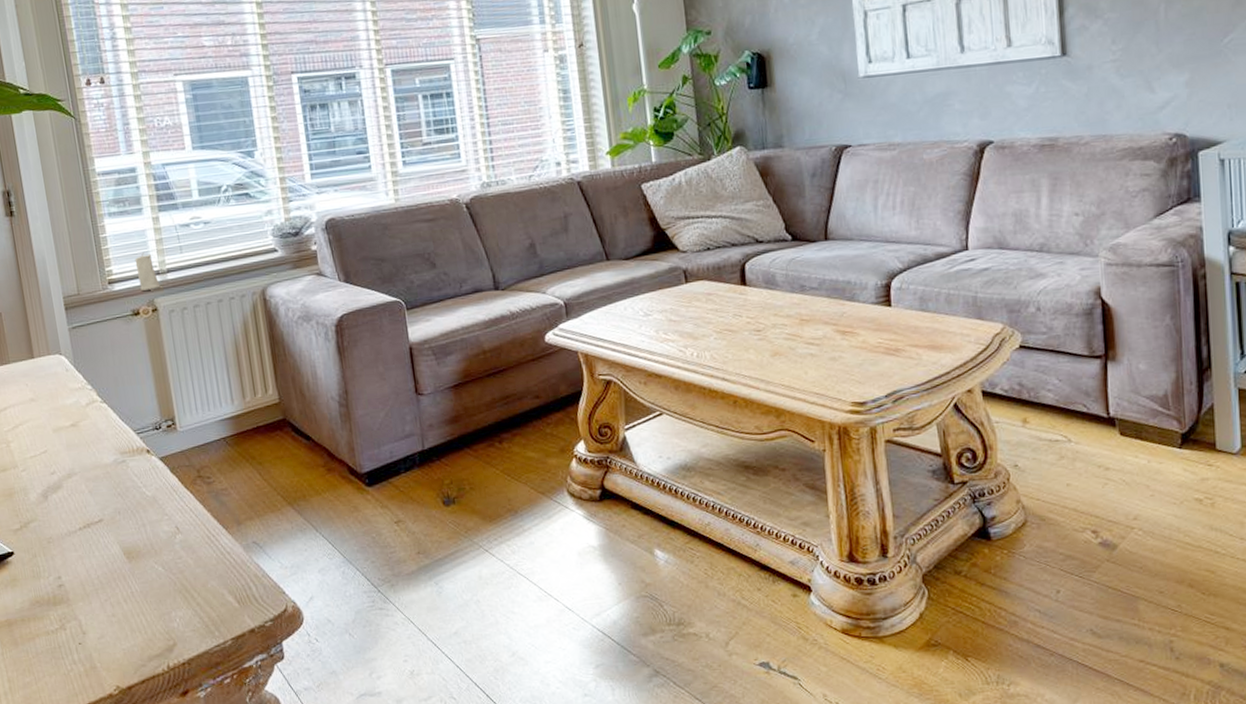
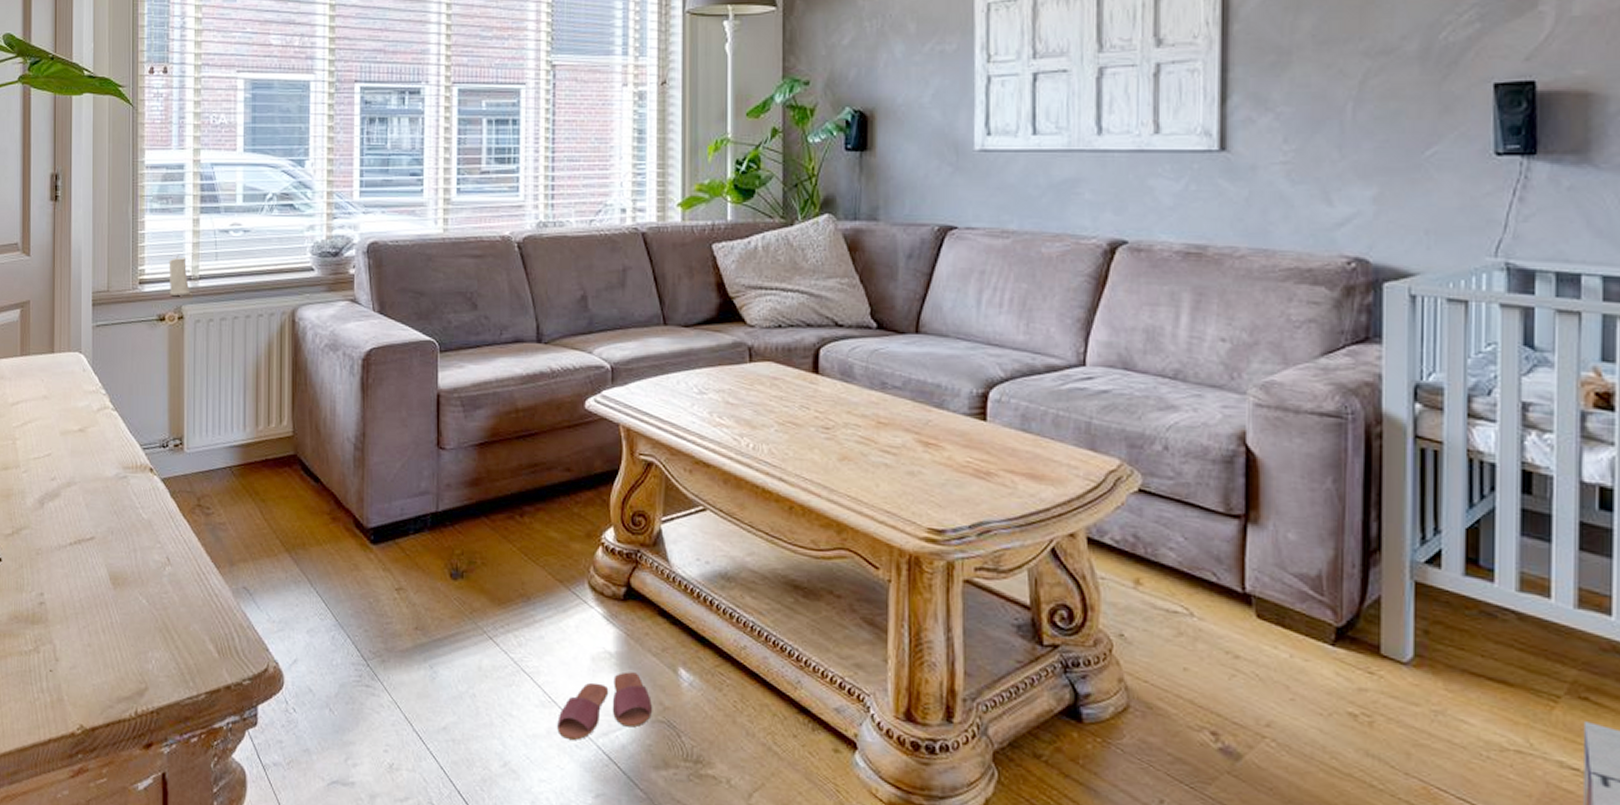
slippers: none [555,559,636,624] -> present [557,672,652,740]

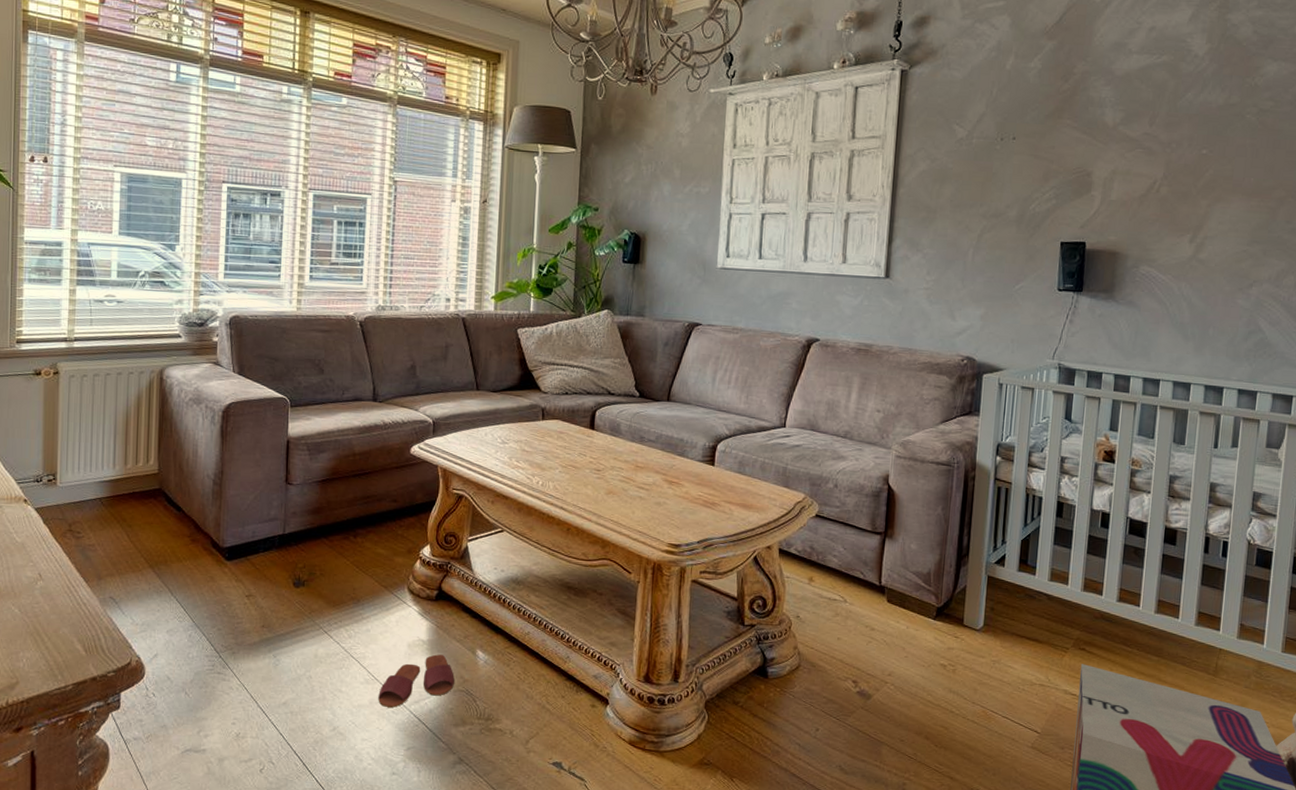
candle: present [169,255,190,297] -> none [45,320,66,355]

